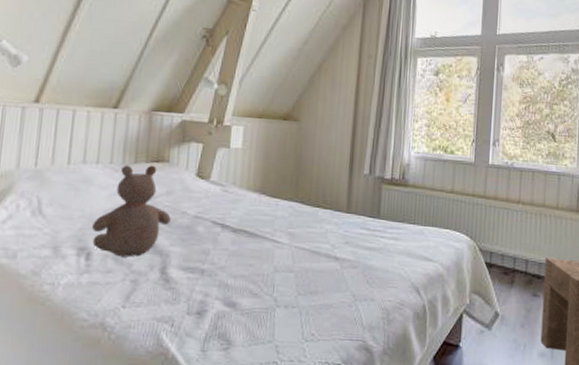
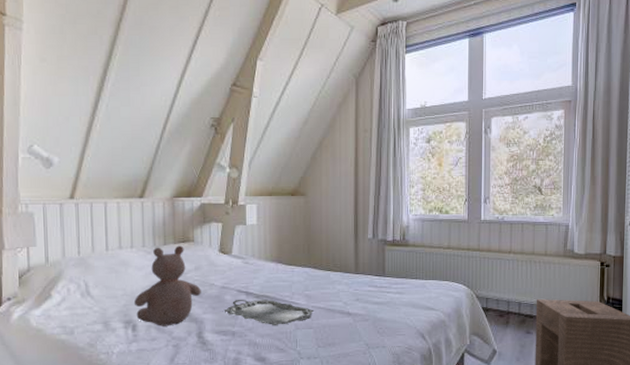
serving tray: none [194,232,297,266] -> present [224,299,314,325]

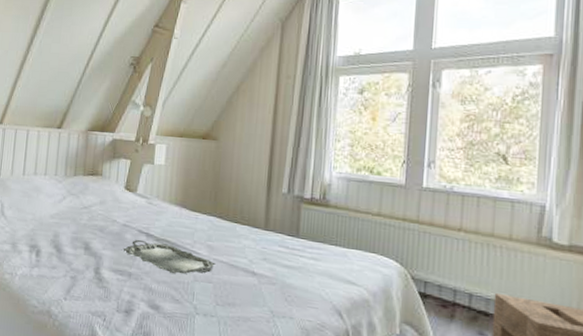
bear: present [133,245,201,326] -> none [40,177,104,257]

